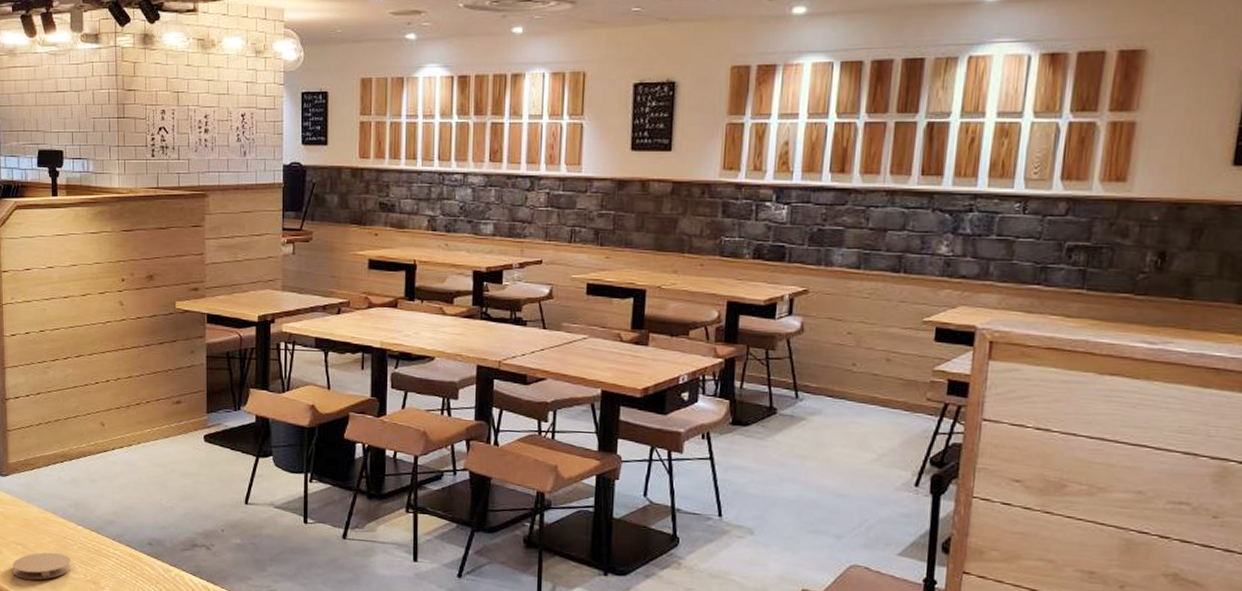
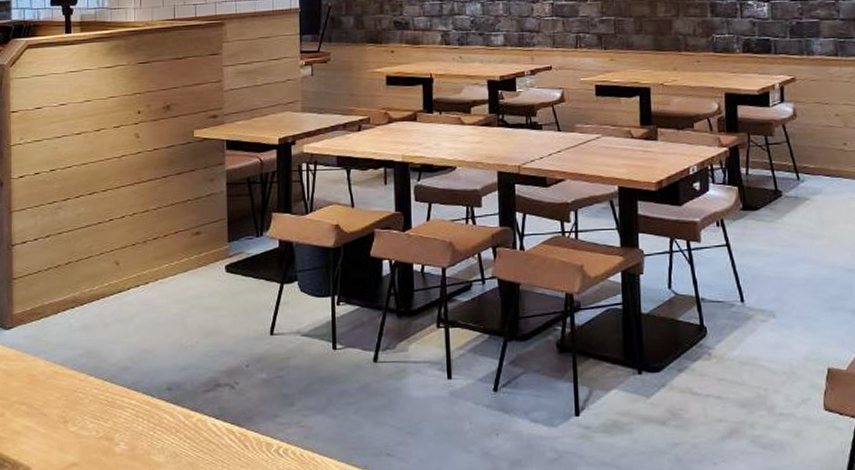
coaster: present [12,552,72,580] -> none [14,409,82,443]

